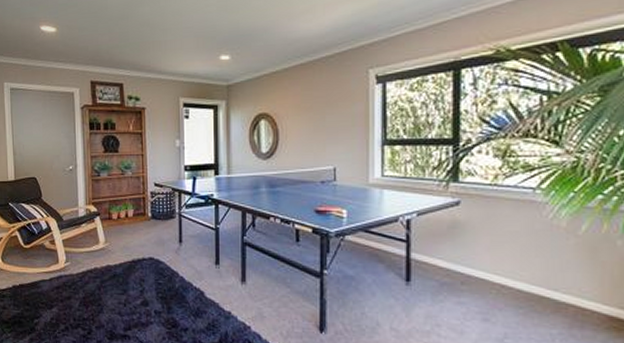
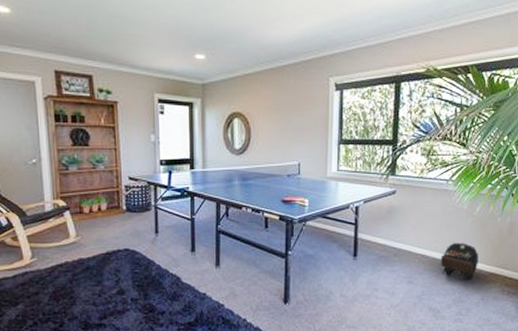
backpack: none [529,270,589,324] -> present [440,242,479,280]

